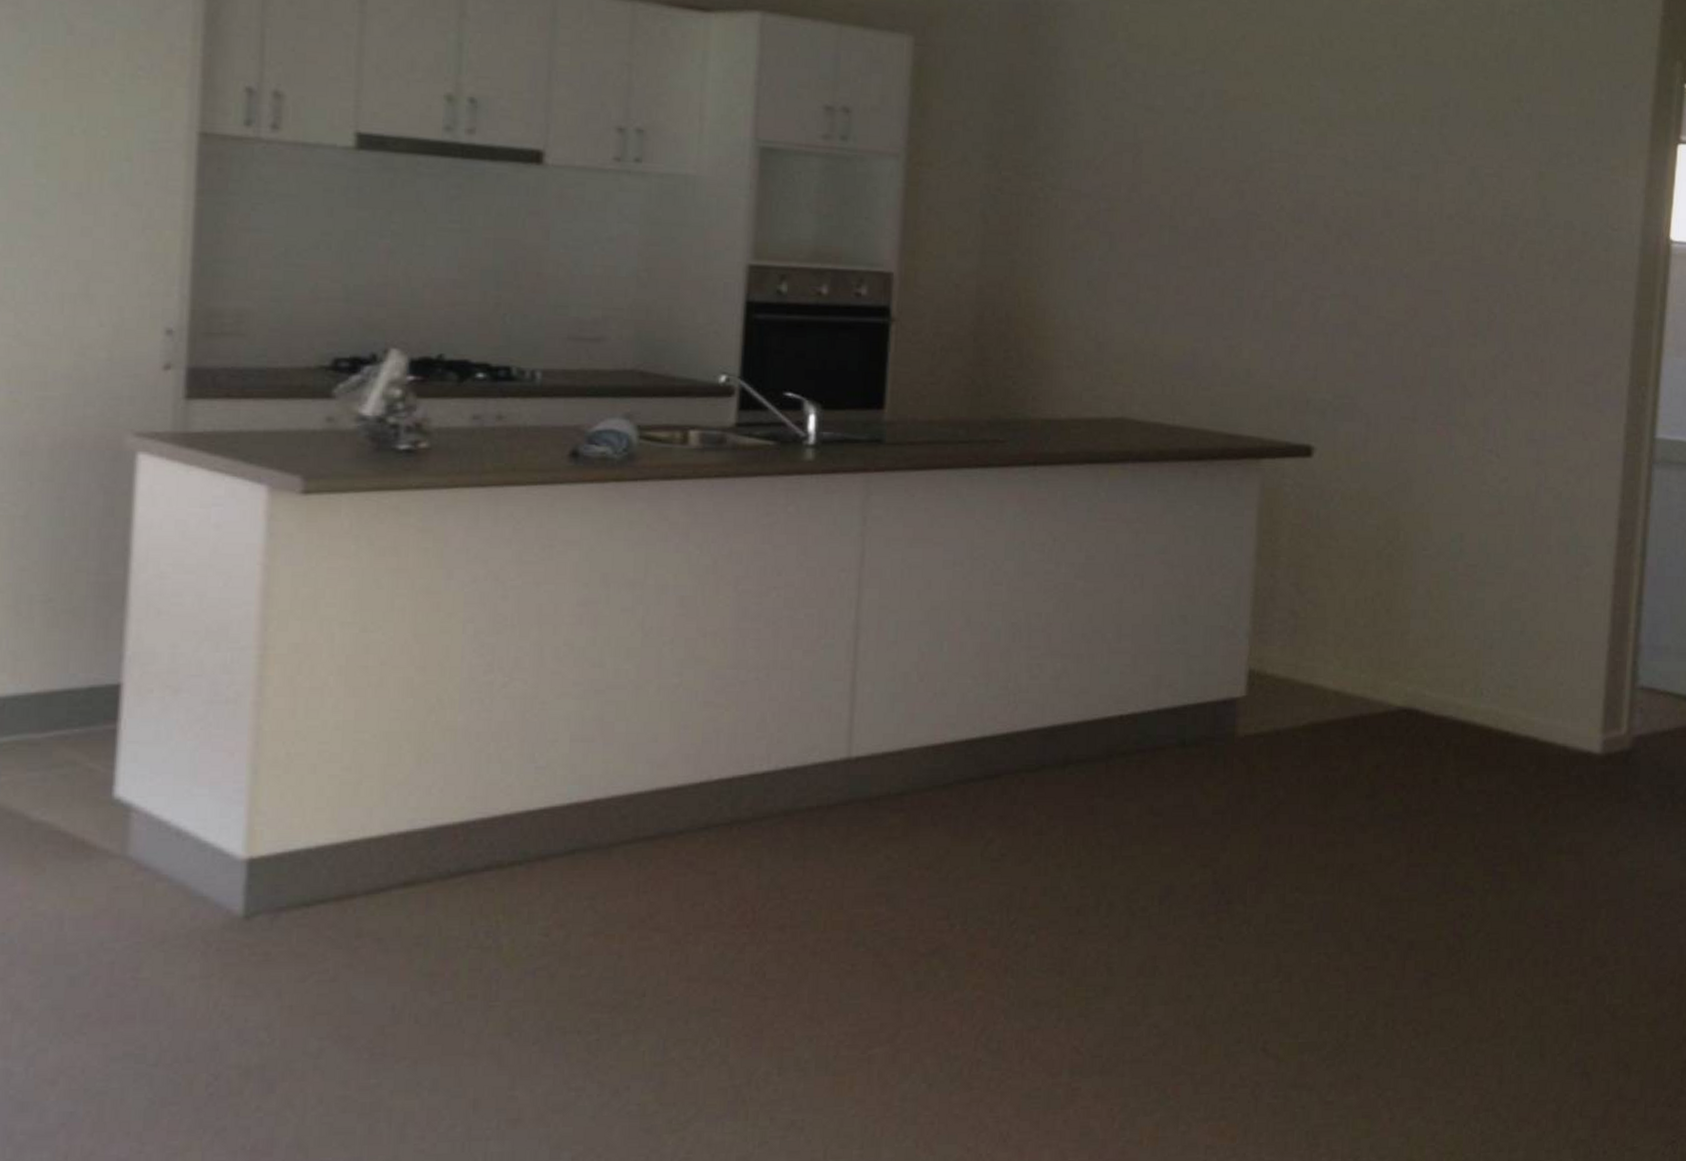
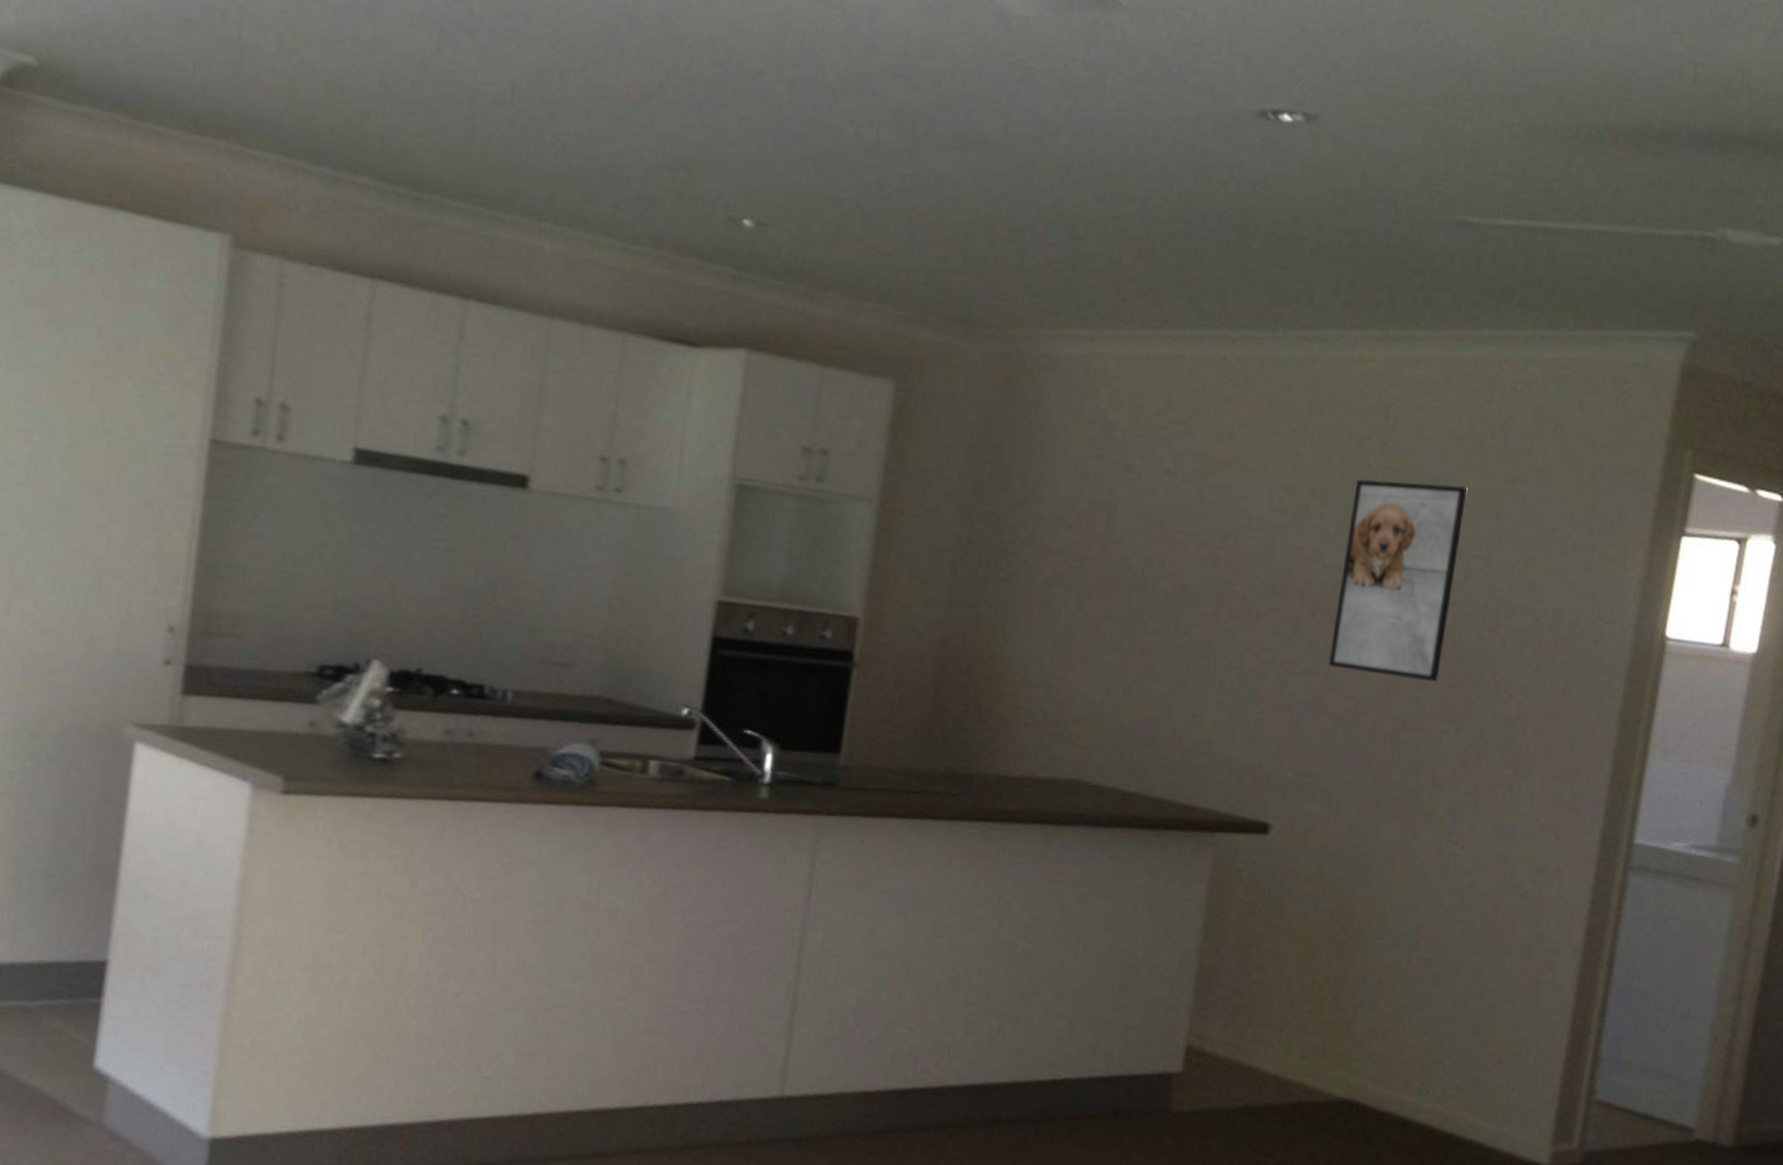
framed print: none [1357,107,1477,297] -> present [1328,479,1468,682]

